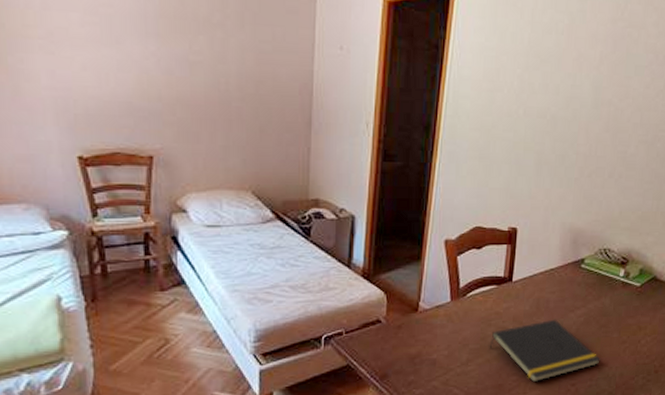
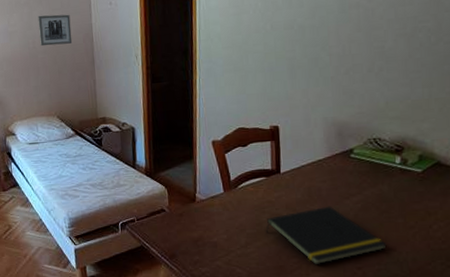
wall art: none [236,45,284,93] -> present [38,14,73,46]

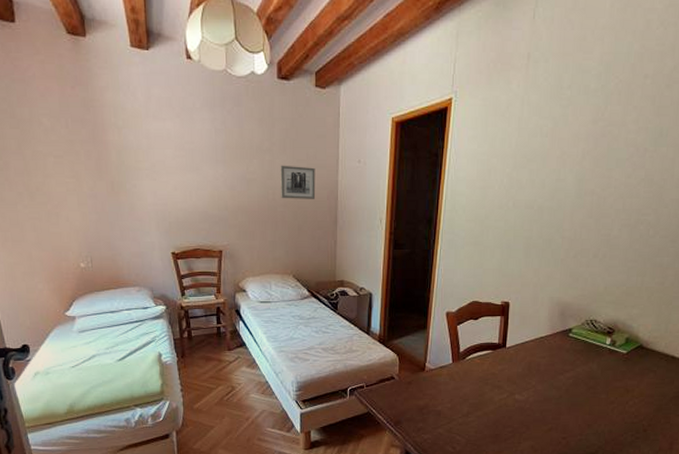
notepad: present [265,206,387,265] -> none [486,380,590,435]

